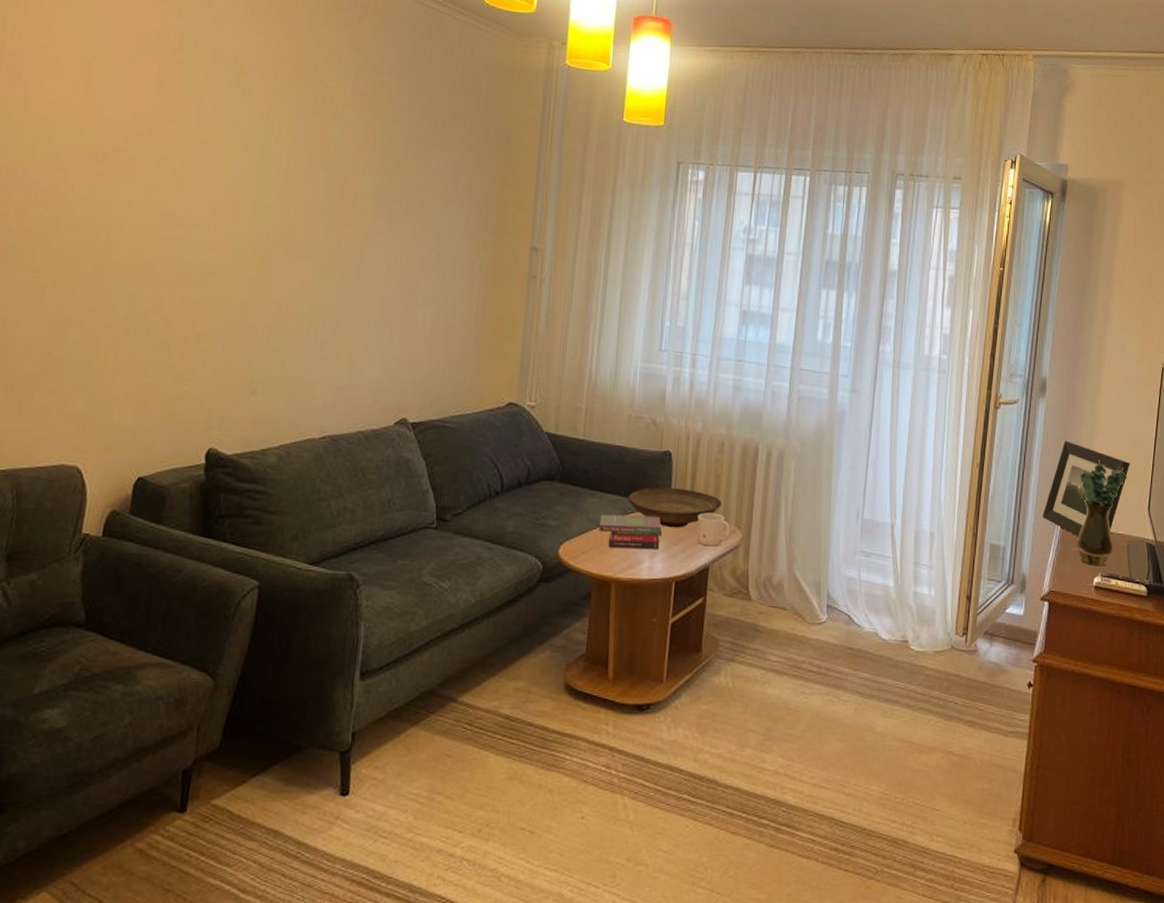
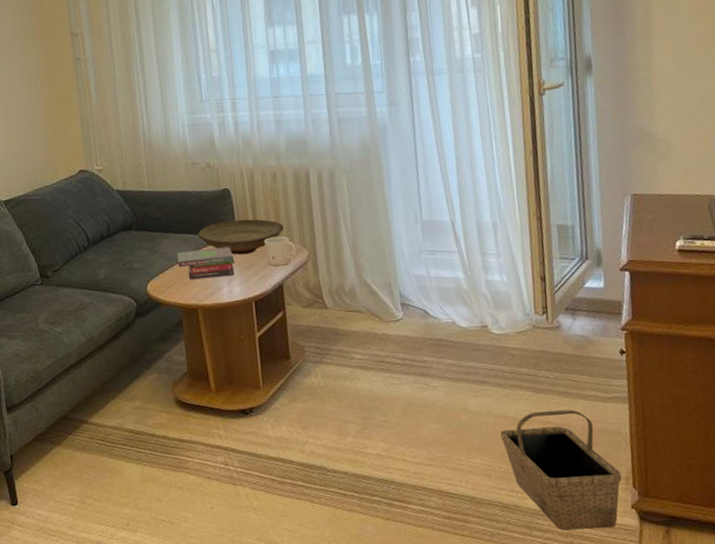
basket: none [902,739,1010,872] -> present [500,409,622,530]
picture frame: present [1042,440,1130,537] -> none [608,113,699,205]
vase: present [1077,459,1128,567] -> none [643,125,698,231]

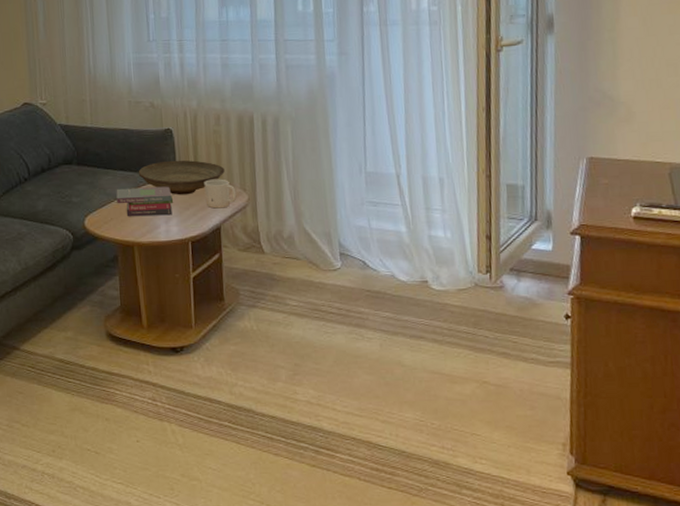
basket: present [500,409,622,530] -> none [434,370,559,491]

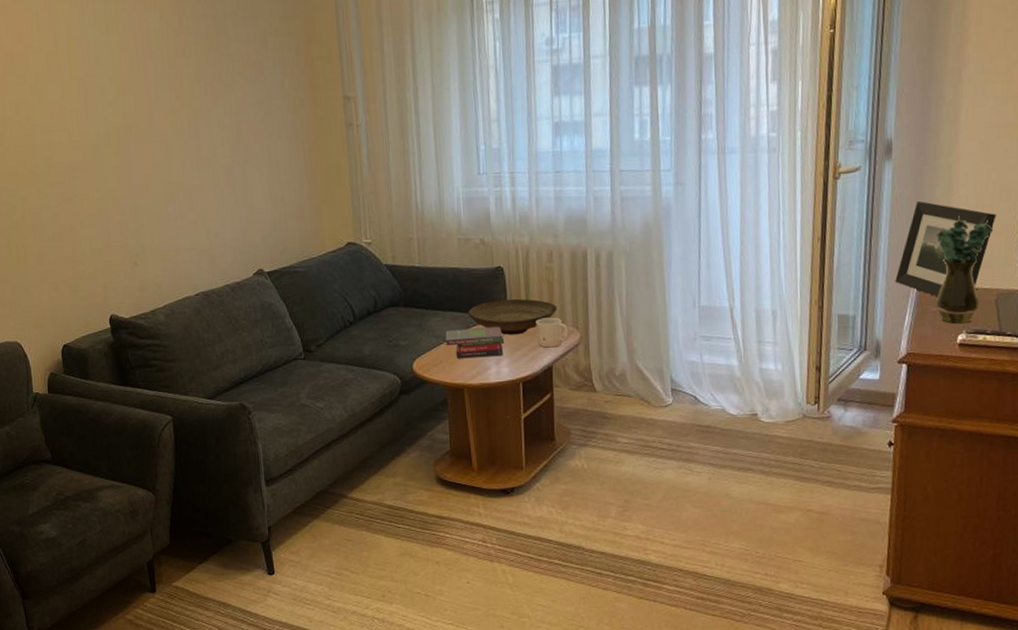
picture frame: none [563,74,665,169] -> present [895,200,996,297]
vase: none [603,88,663,197] -> present [936,214,994,324]

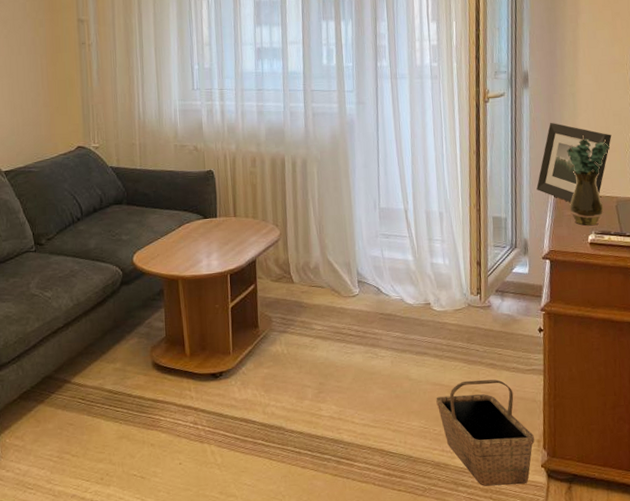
books: present [445,326,505,358] -> none [162,223,215,252]
decorative bowl: present [468,299,557,335] -> none [183,199,260,232]
mug: present [536,317,569,348] -> none [241,216,270,243]
basket: none [760,498,876,613] -> present [436,379,535,486]

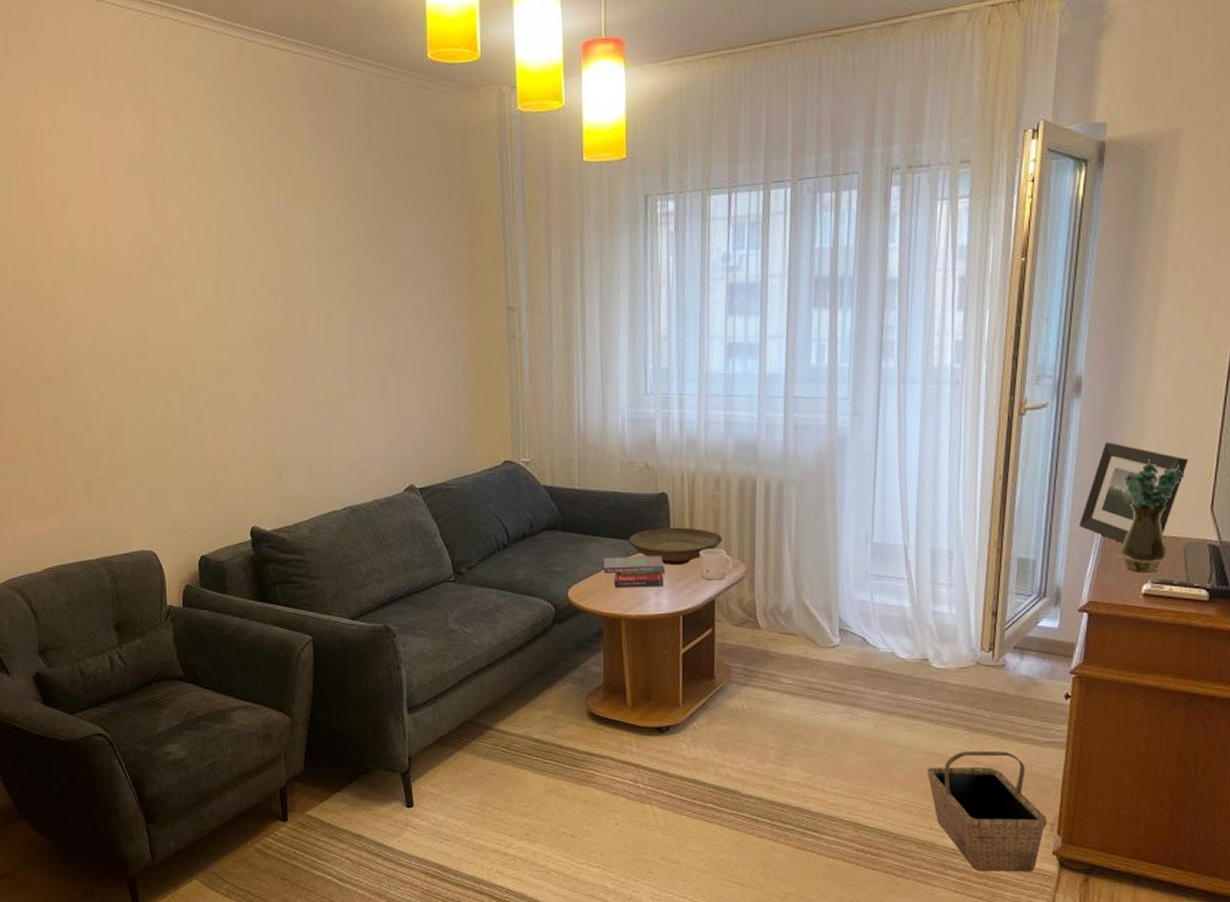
books: none [162,223,215,252] -> present [603,555,666,588]
decorative bowl: none [183,199,260,232] -> present [628,527,722,566]
mug: none [241,216,270,243] -> present [699,548,734,580]

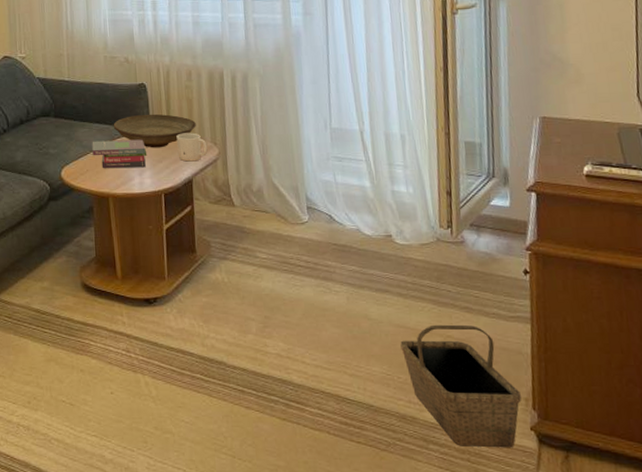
picture frame: present [1079,441,1188,544] -> none [517,36,611,128]
vase: present [1121,458,1185,573] -> none [554,51,609,156]

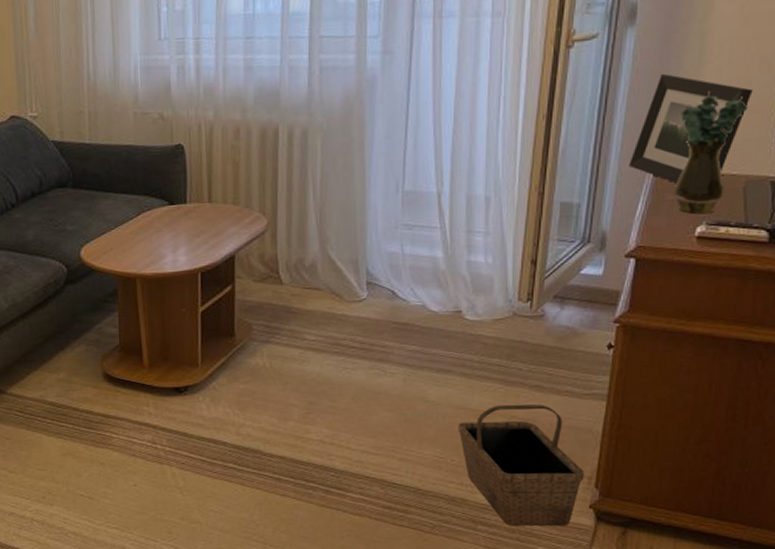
books: present [92,139,147,168] -> none [117,210,183,245]
decorative bowl: present [113,114,196,148] -> none [143,180,242,221]
mug: present [176,132,208,162] -> none [218,201,255,235]
picture frame: none [517,36,611,128] -> present [629,73,753,184]
vase: none [554,51,609,156] -> present [674,90,749,215]

